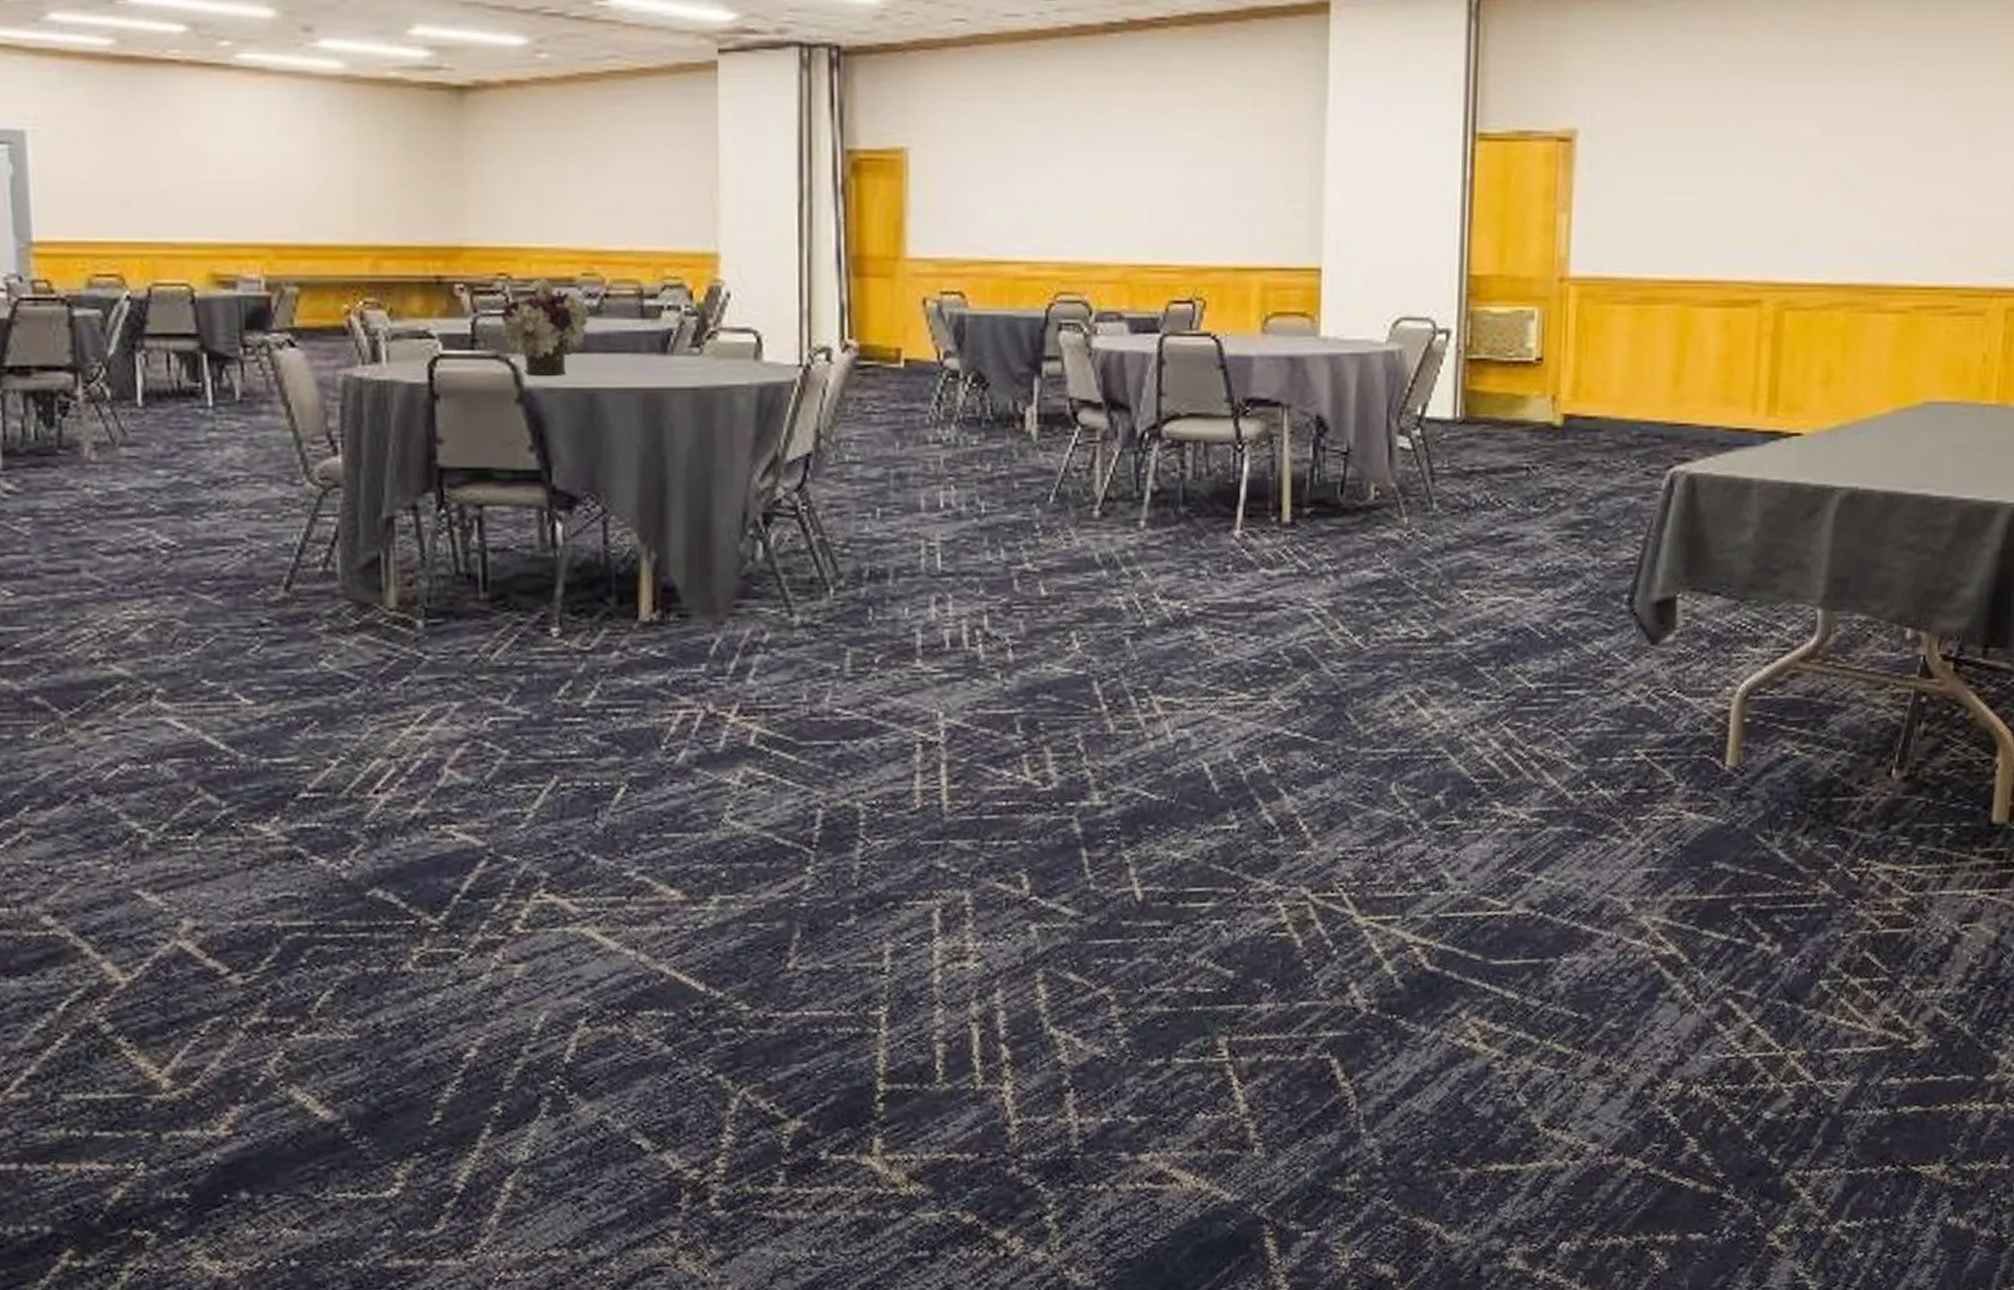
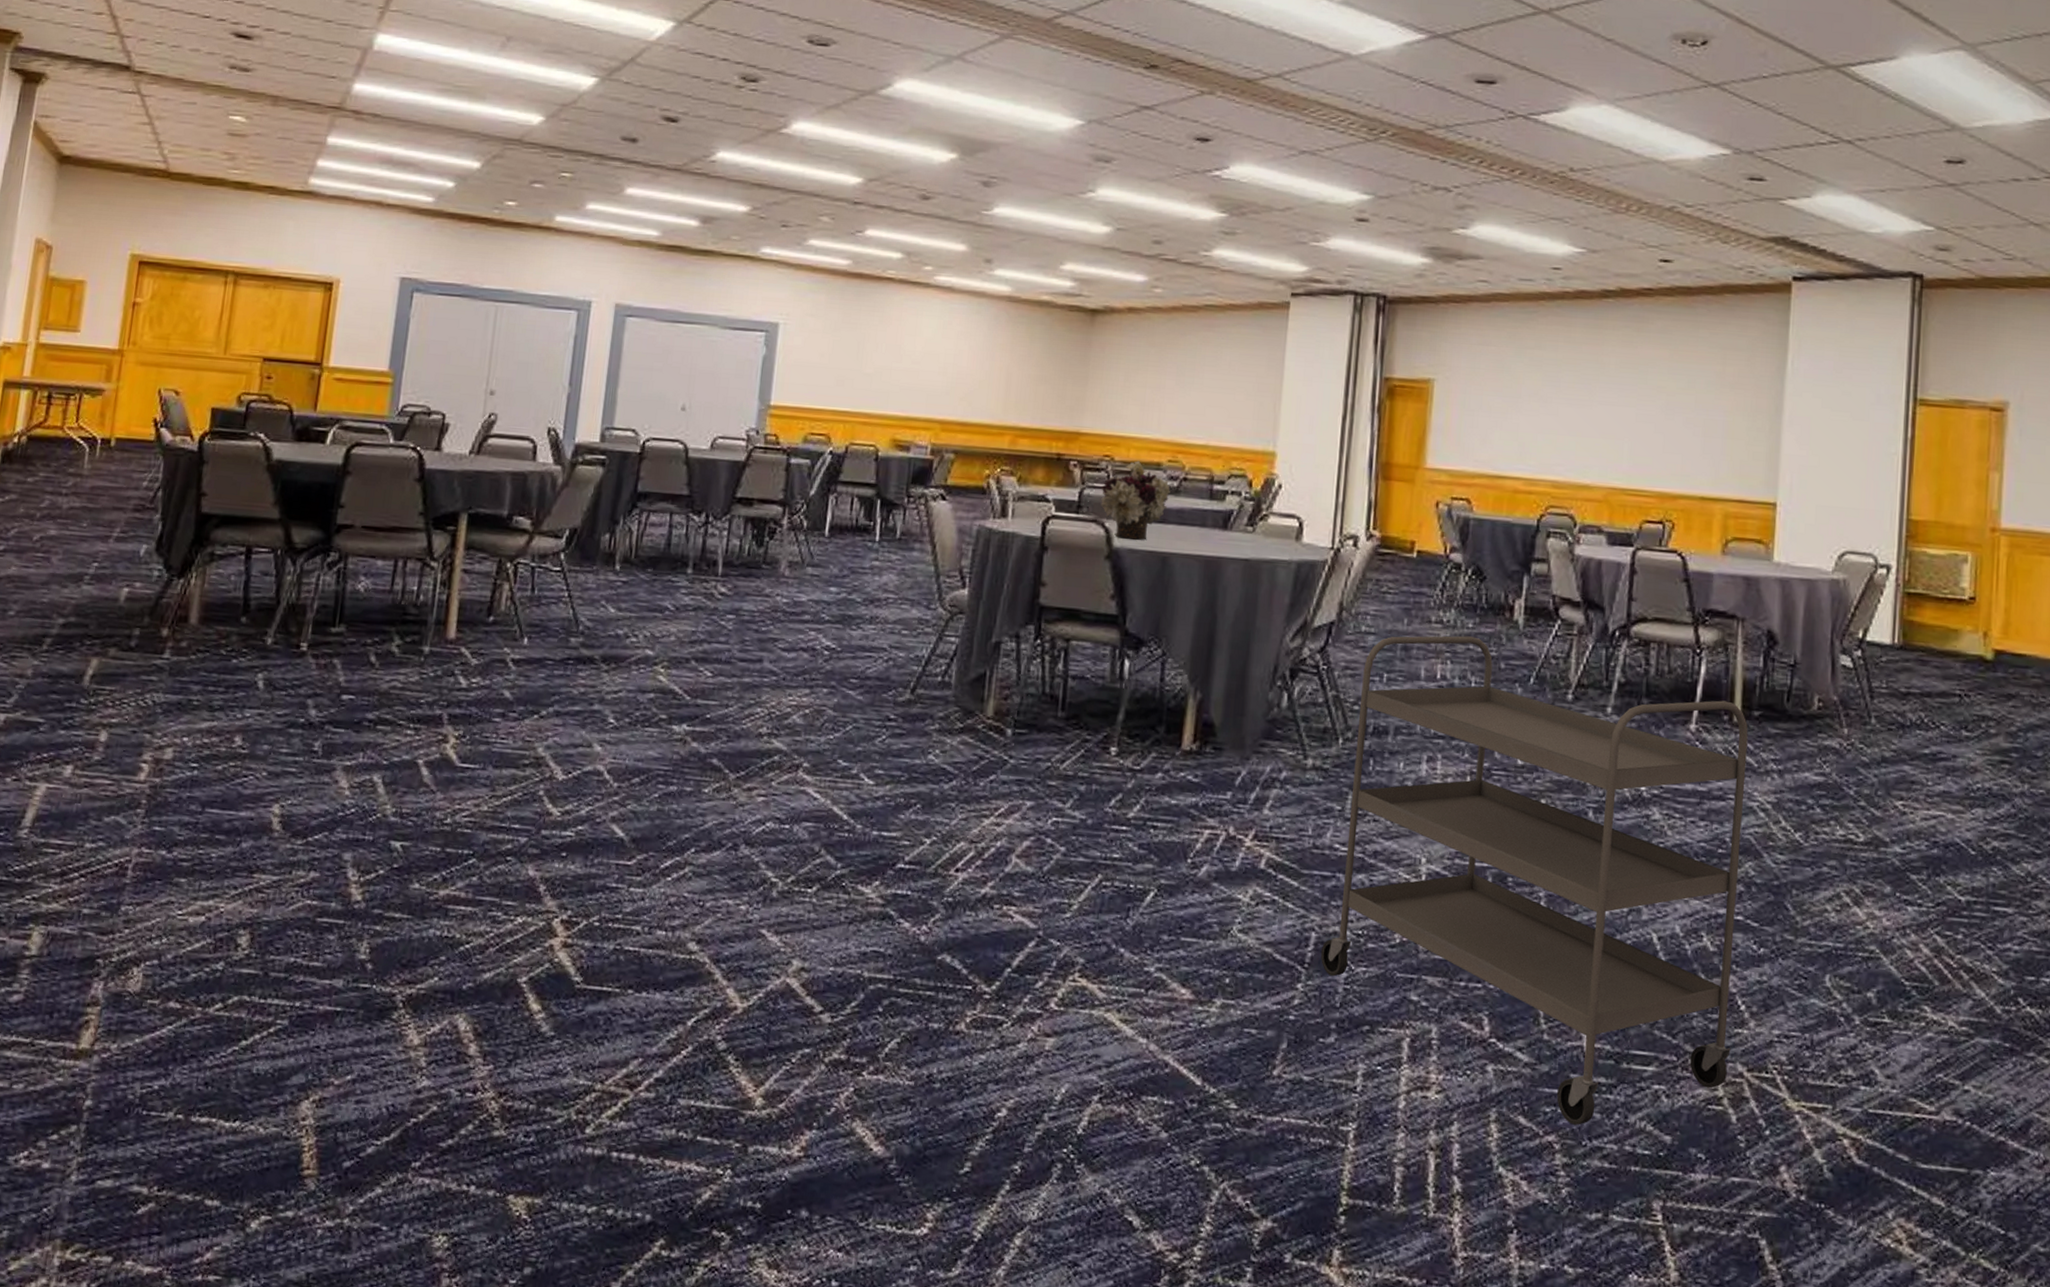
utility cart: none [830,455,1299,973] -> present [1320,635,1748,1125]

